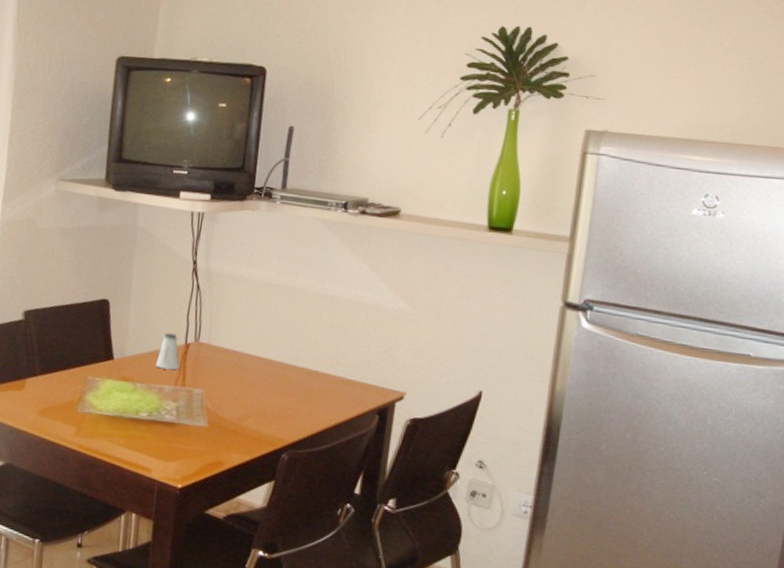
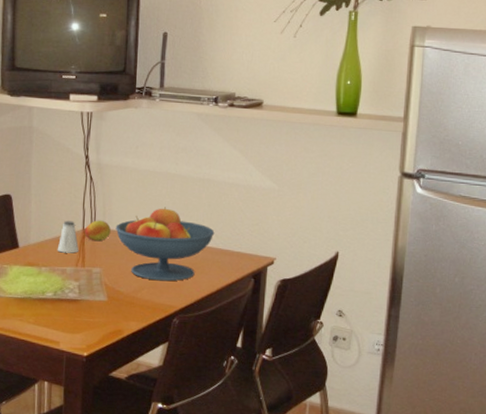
fruit: none [186,334,217,359] -> present [84,220,111,242]
fruit bowl: none [222,324,336,411] -> present [115,207,215,282]

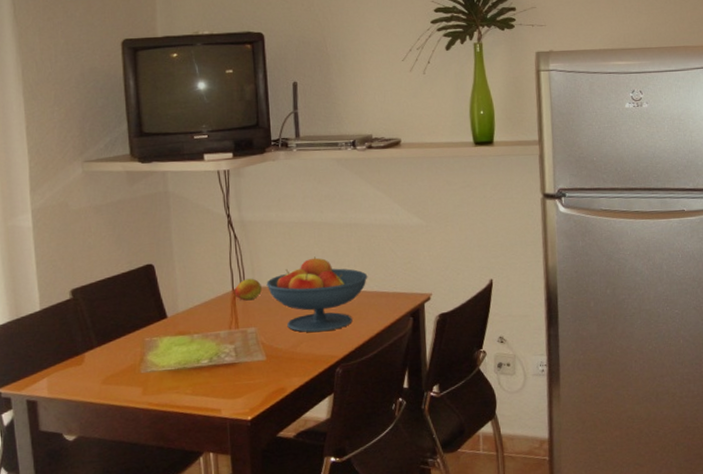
saltshaker: present [57,221,79,253] -> none [207,283,230,317]

